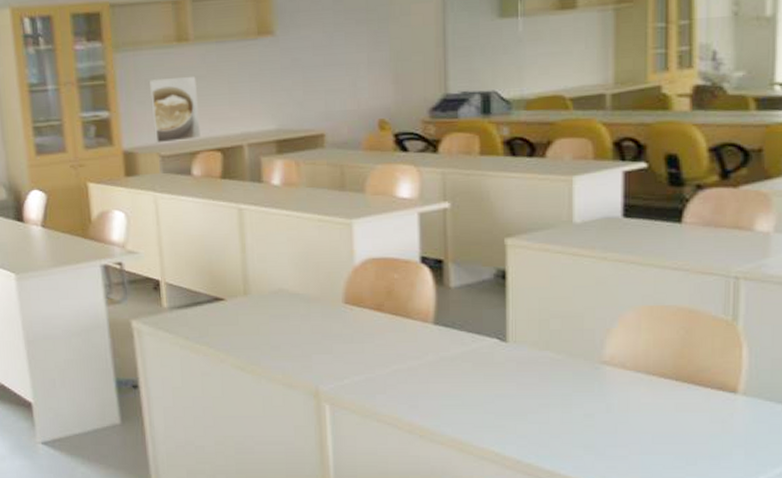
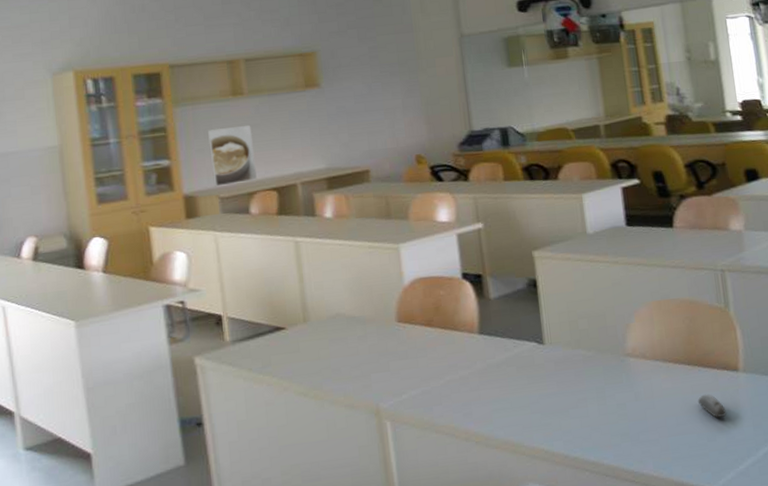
computer mouse: none [681,414,714,441] -> present [697,394,726,418]

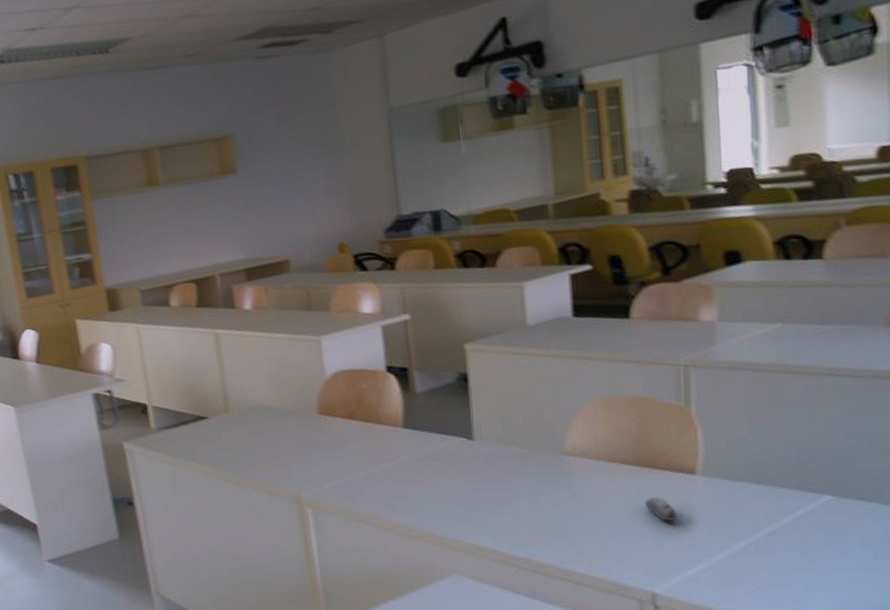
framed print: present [208,124,258,187] -> none [126,215,176,280]

